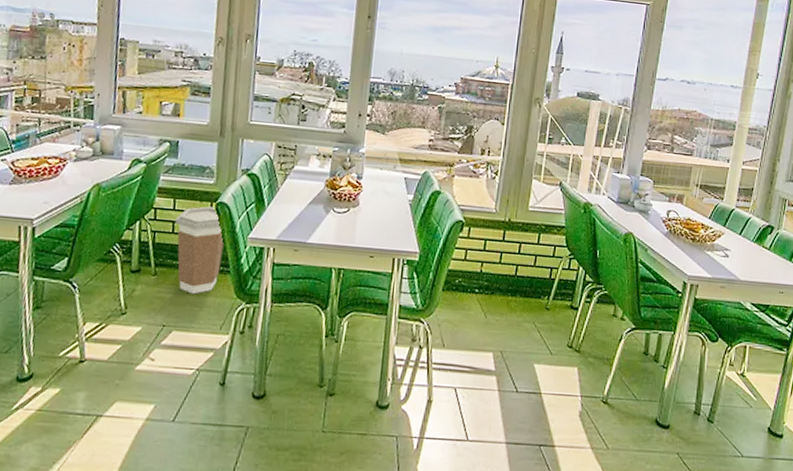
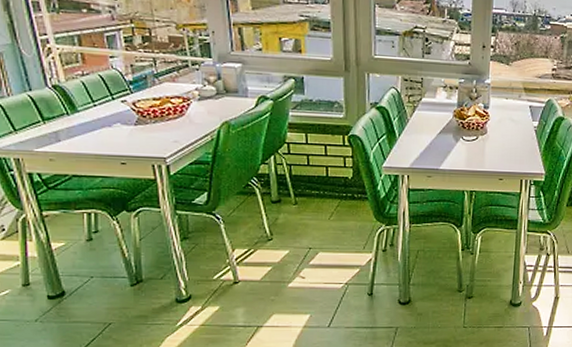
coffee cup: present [174,206,224,295] -> none [309,139,359,220]

